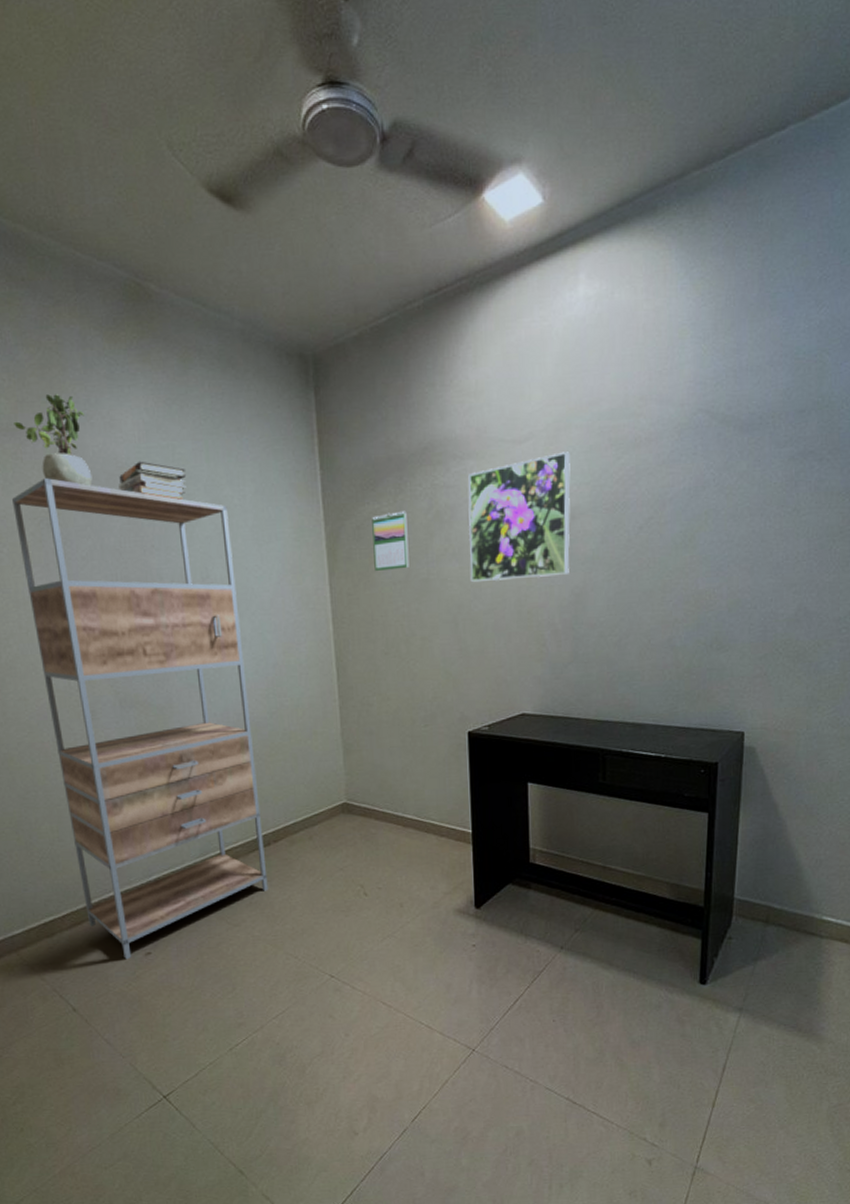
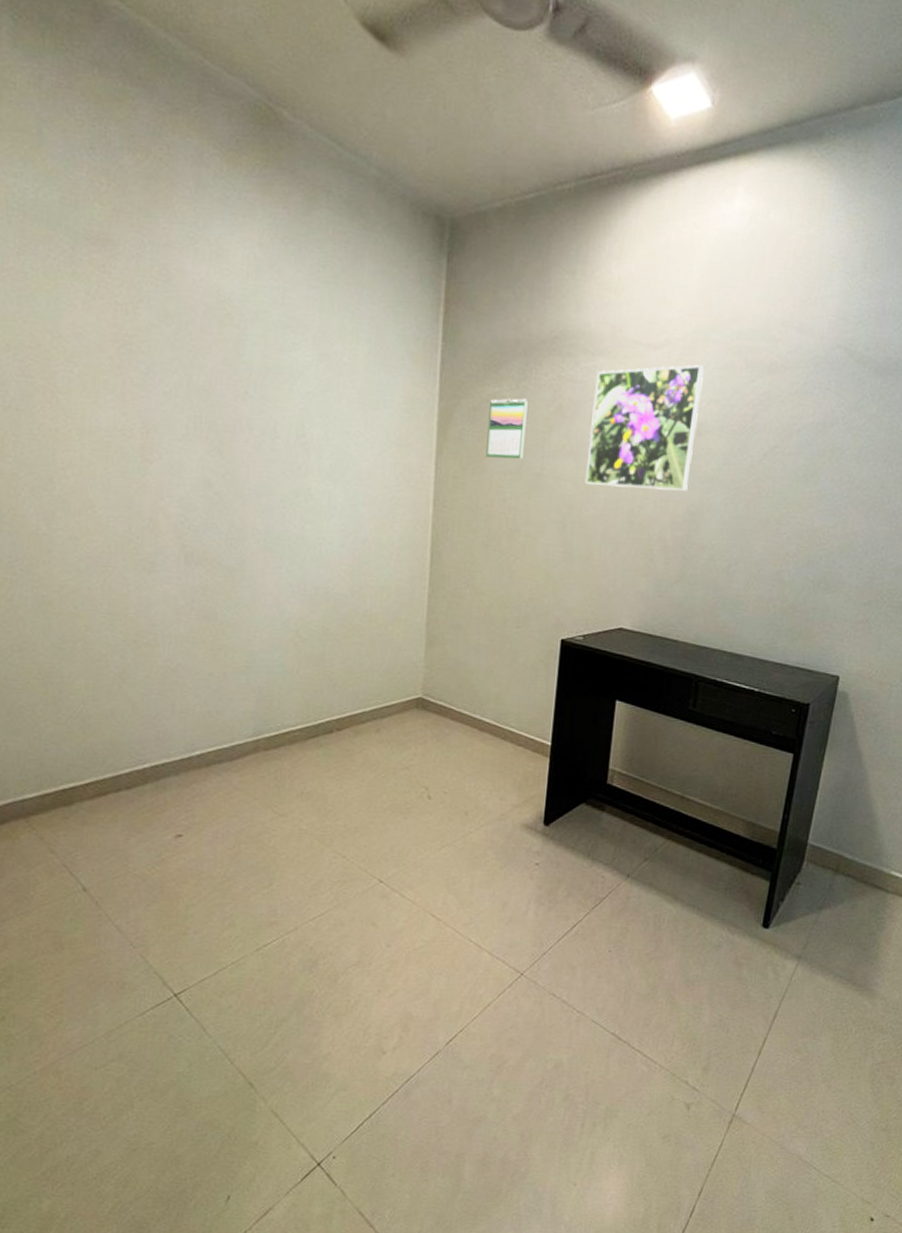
shelving unit: present [12,478,268,960] -> none [92,299,336,840]
potted plant: present [14,394,93,487] -> none [106,208,189,317]
book stack: present [118,461,186,500] -> none [217,298,294,348]

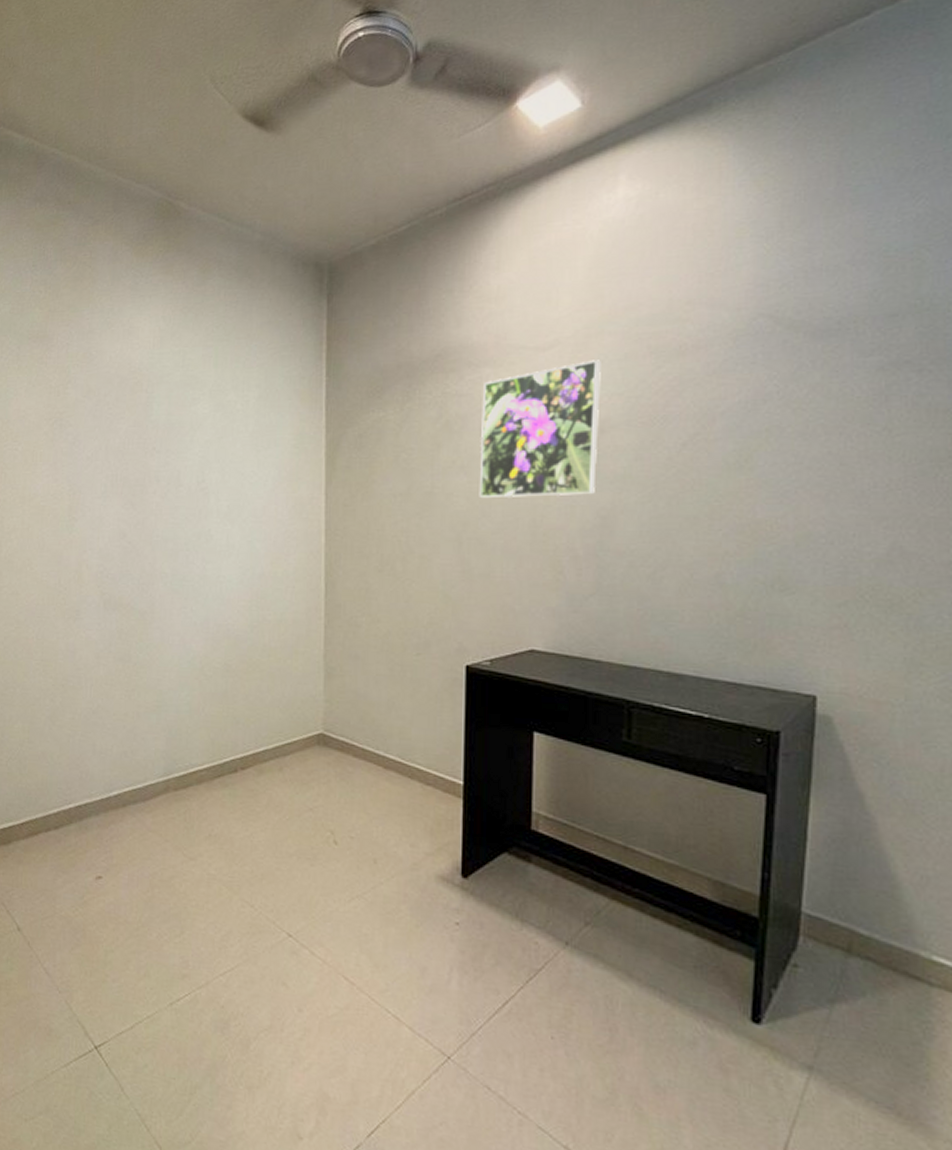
calendar: present [486,398,528,460] -> none [374,419,413,483]

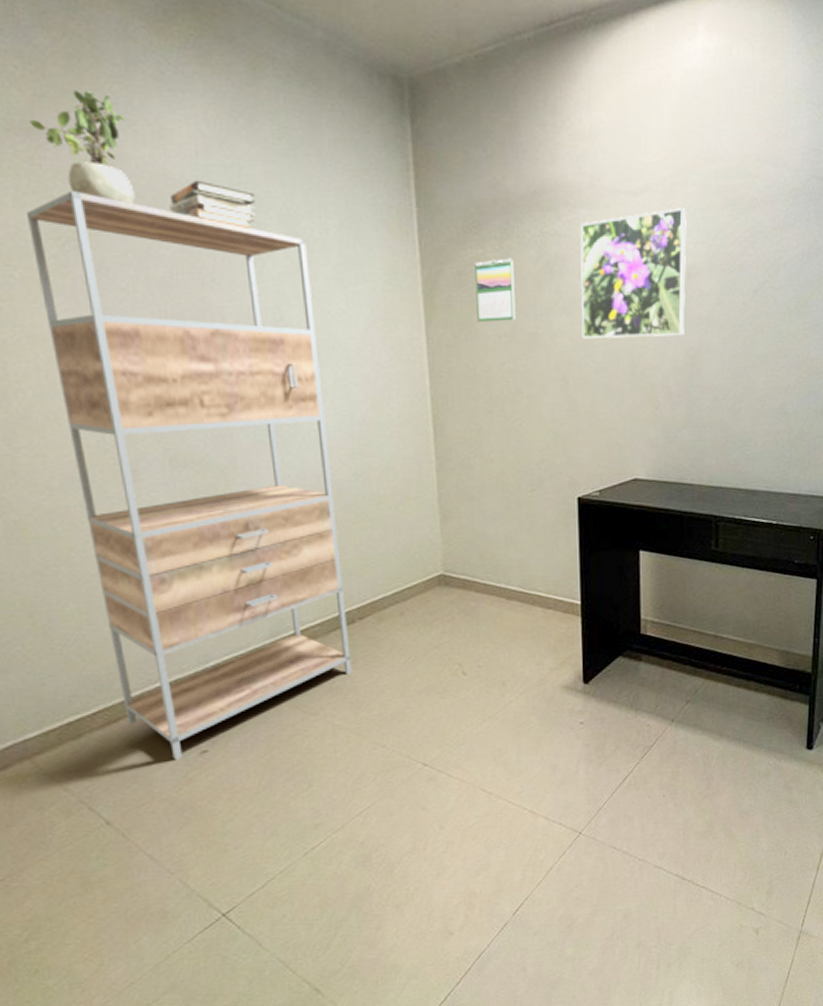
shelving unit: none [32,381,231,881] -> present [27,191,352,761]
potted plant: none [44,304,107,390] -> present [29,90,136,205]
book stack: none [129,366,193,404] -> present [169,180,256,228]
calendar: none [374,419,413,483] -> present [475,258,516,323]

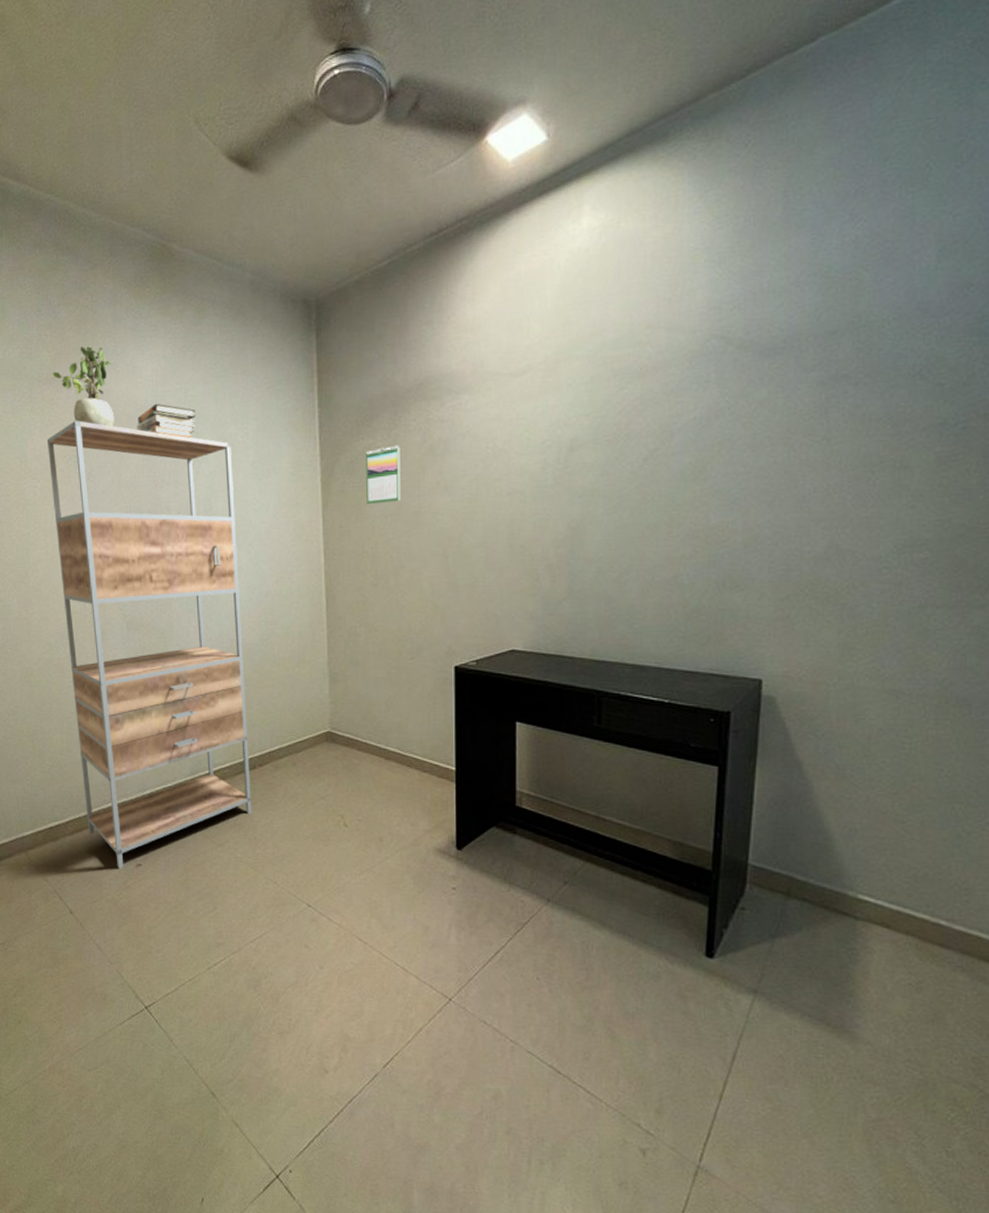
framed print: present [580,208,687,340] -> none [461,383,570,516]

